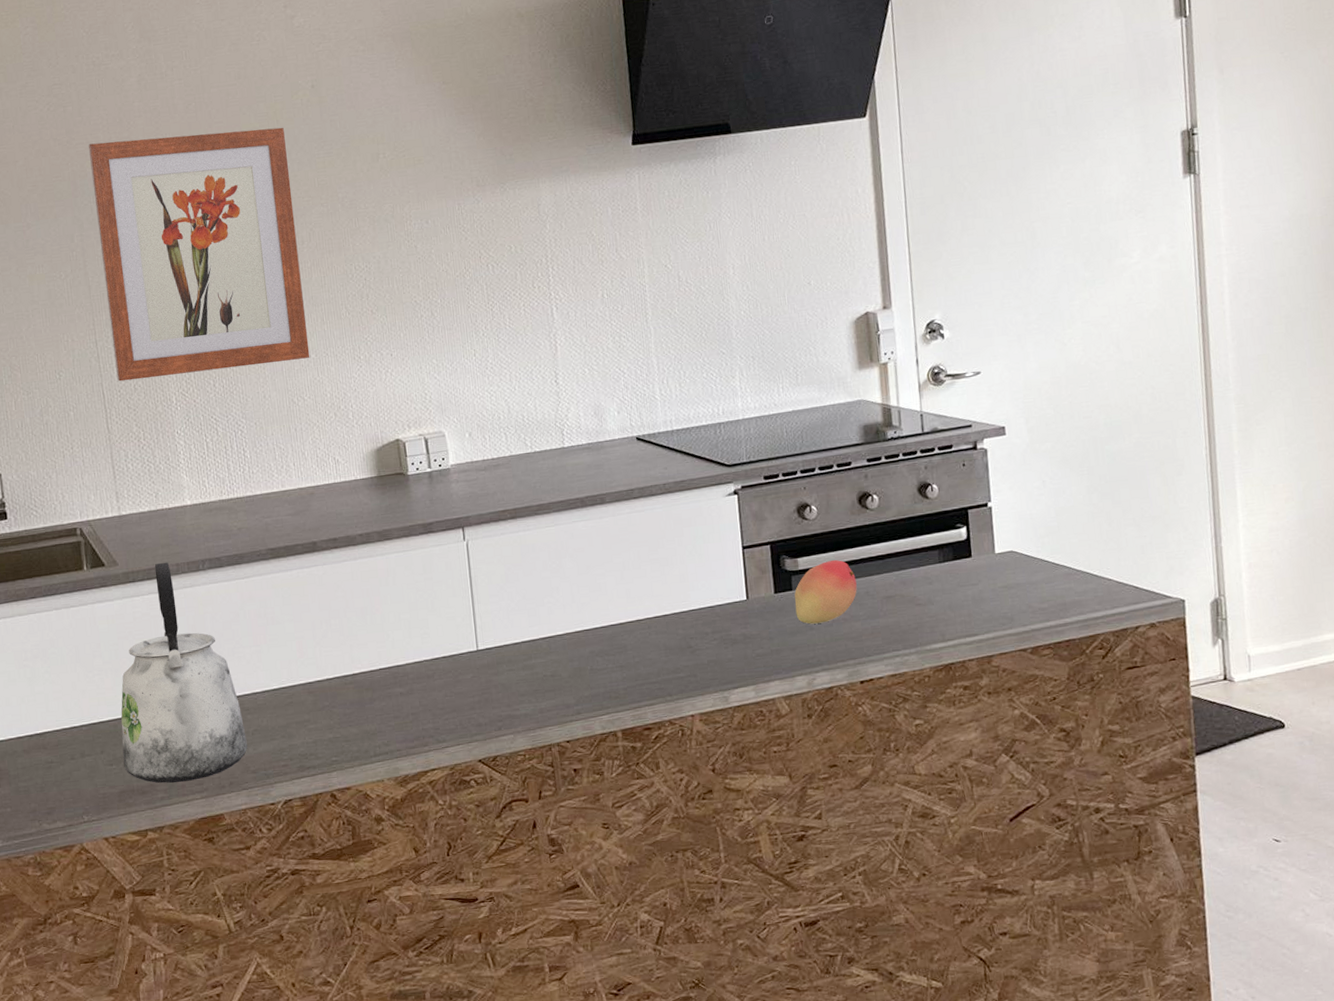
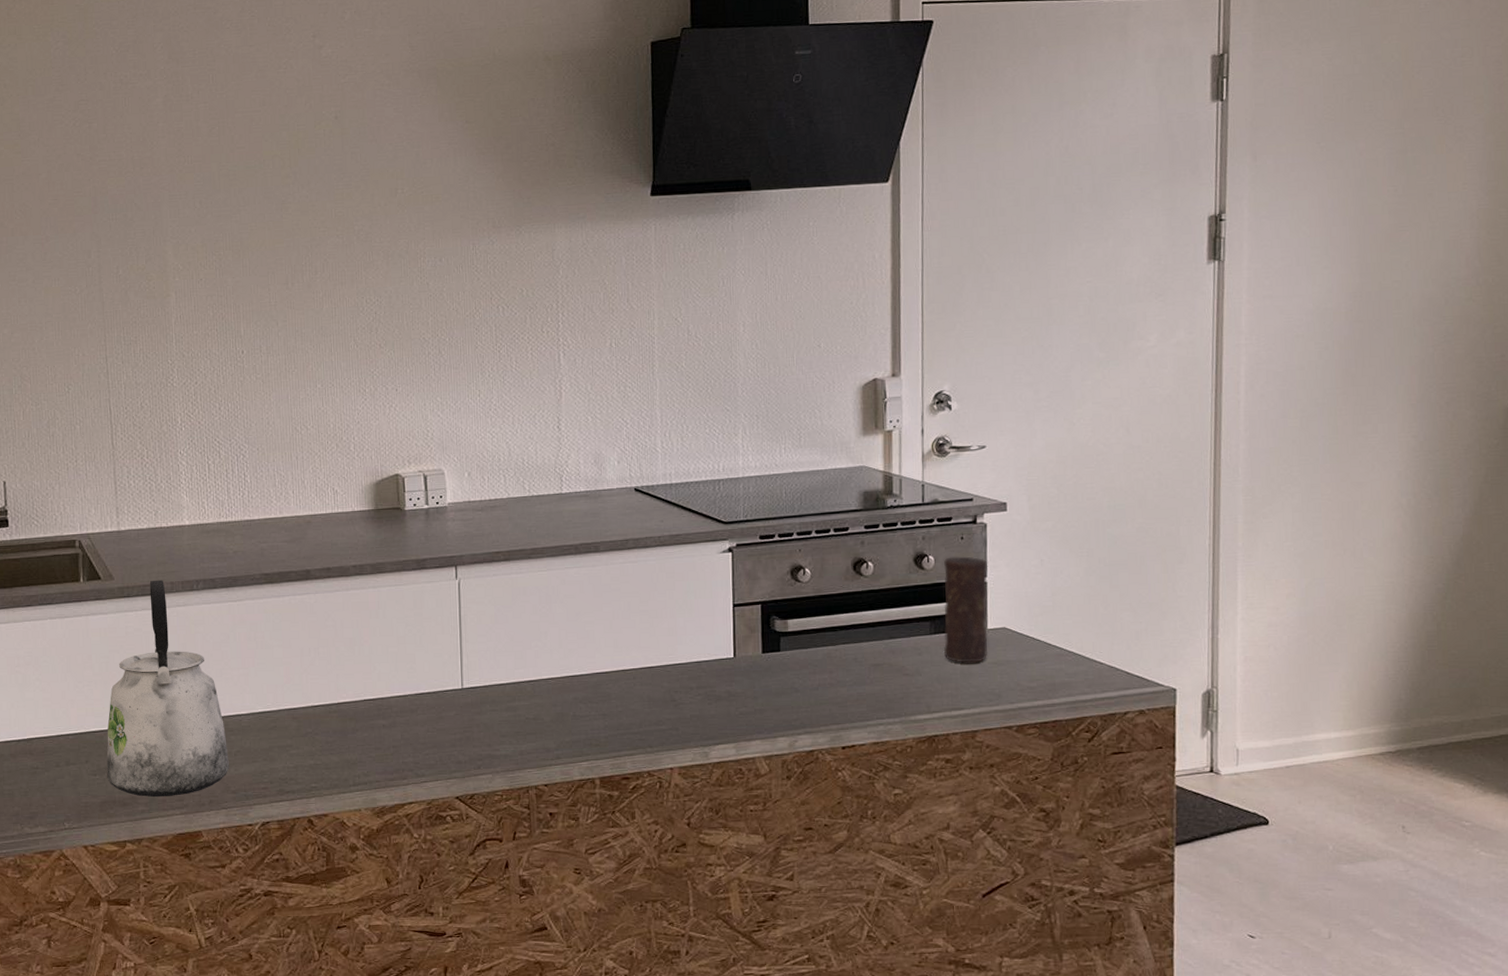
wall art: present [89,127,310,382] -> none [111,156,316,399]
fruit: present [794,559,857,624] -> none [781,623,845,686]
candle: none [948,482,997,589] -> present [944,556,988,663]

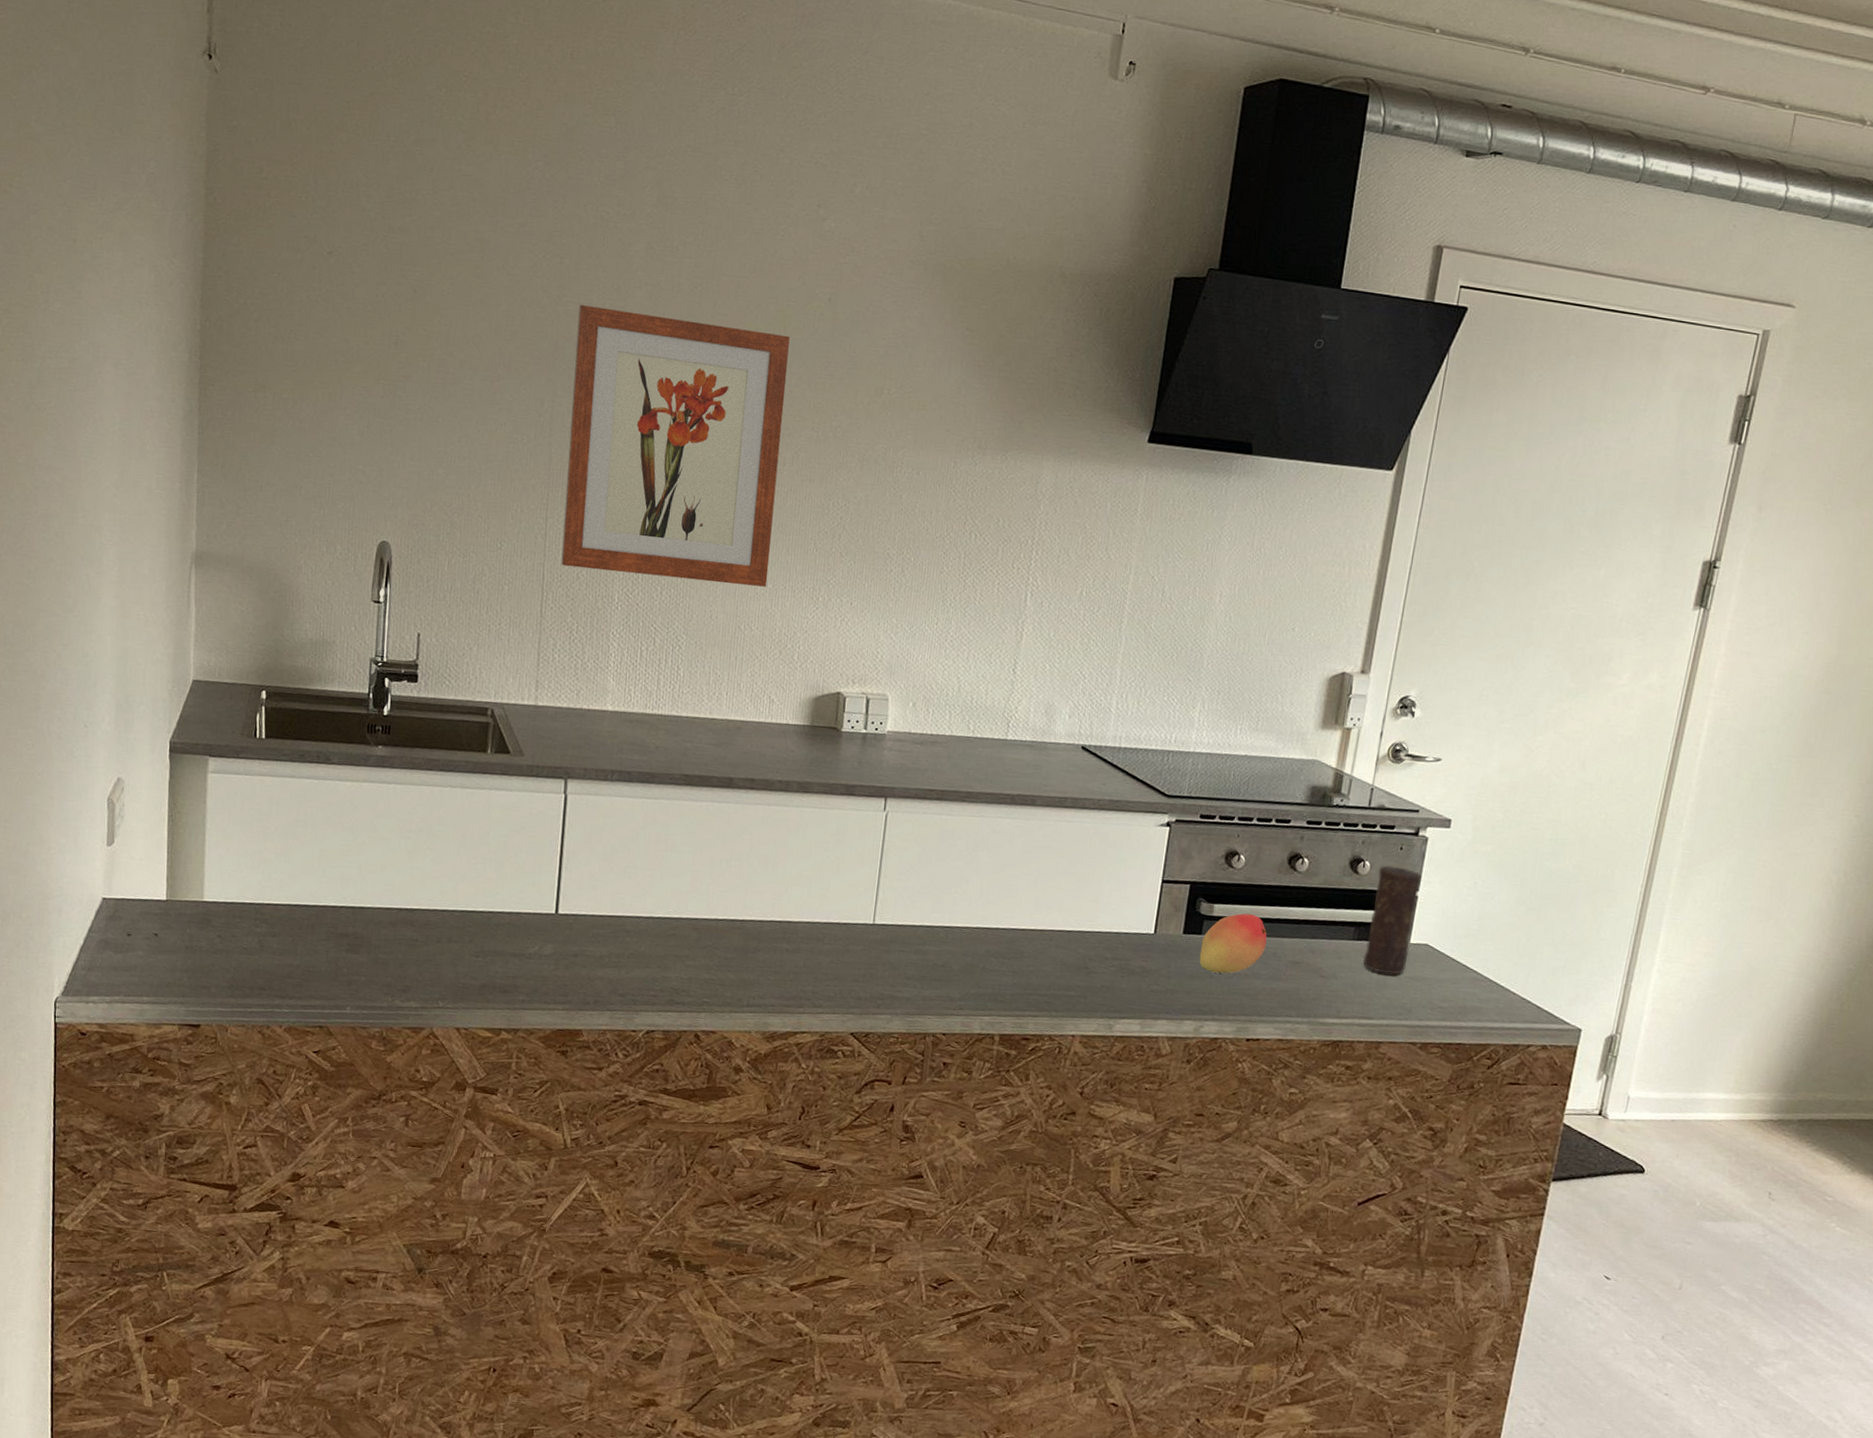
kettle: present [106,579,230,798] -> none [489,763,621,991]
wall art: none [111,156,316,399] -> present [561,305,790,587]
fruit: none [781,623,845,686] -> present [1199,913,1267,974]

